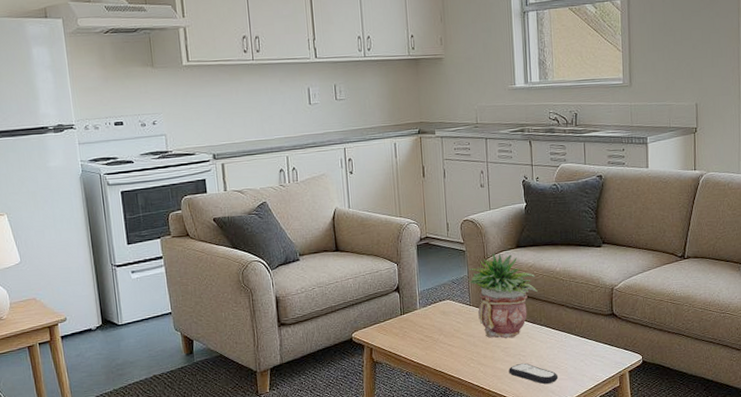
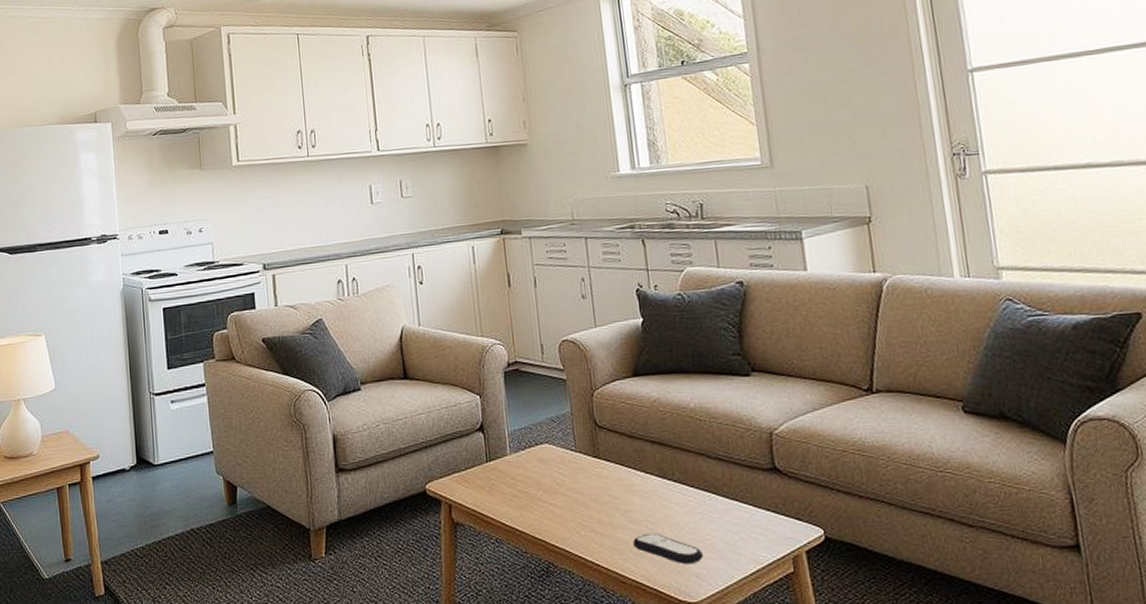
potted plant: present [468,252,538,339] -> none [571,381,666,499]

